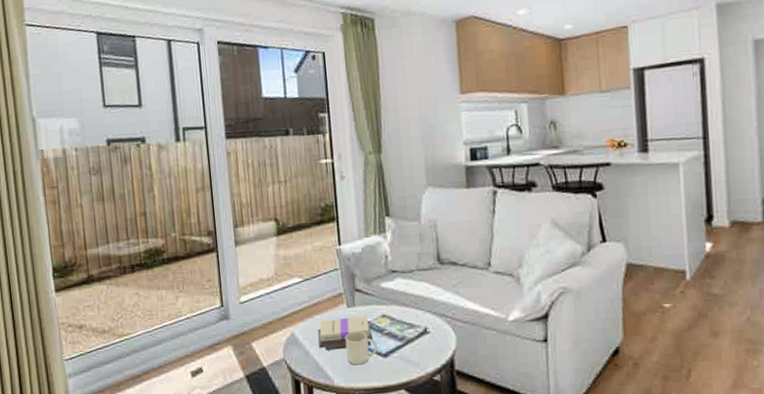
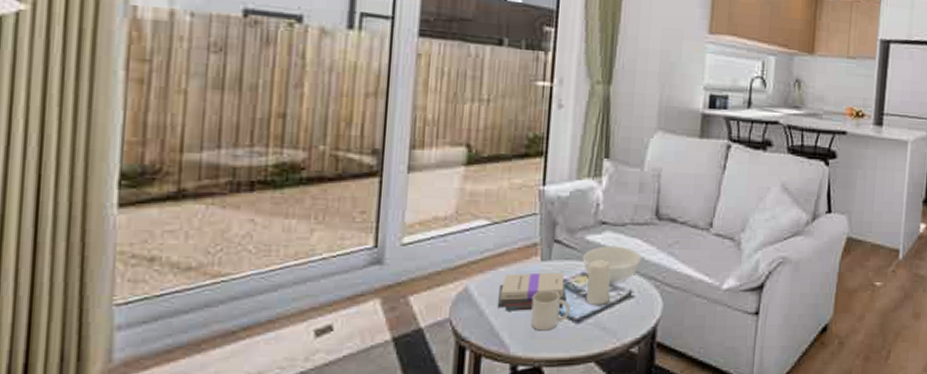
bowl: none [380,290,432,324] -> present [582,246,642,285]
candle: none [387,303,409,343] -> present [585,260,611,306]

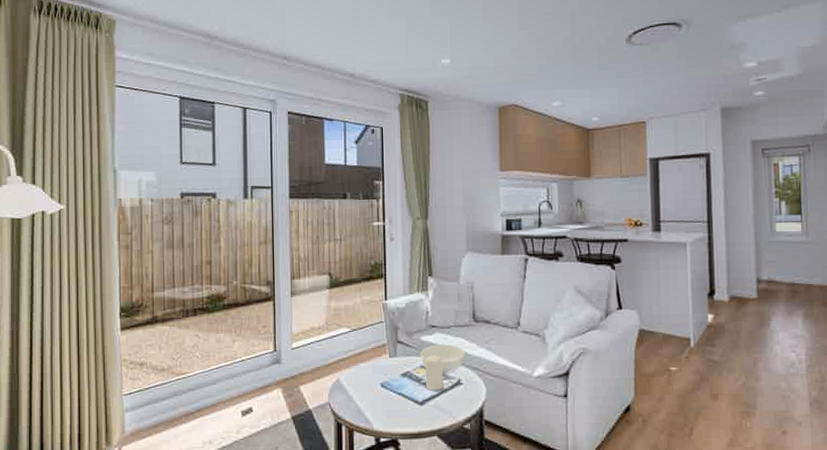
books: present [498,272,567,311] -> none [361,366,411,396]
mug: present [530,291,570,331] -> none [386,380,414,411]

